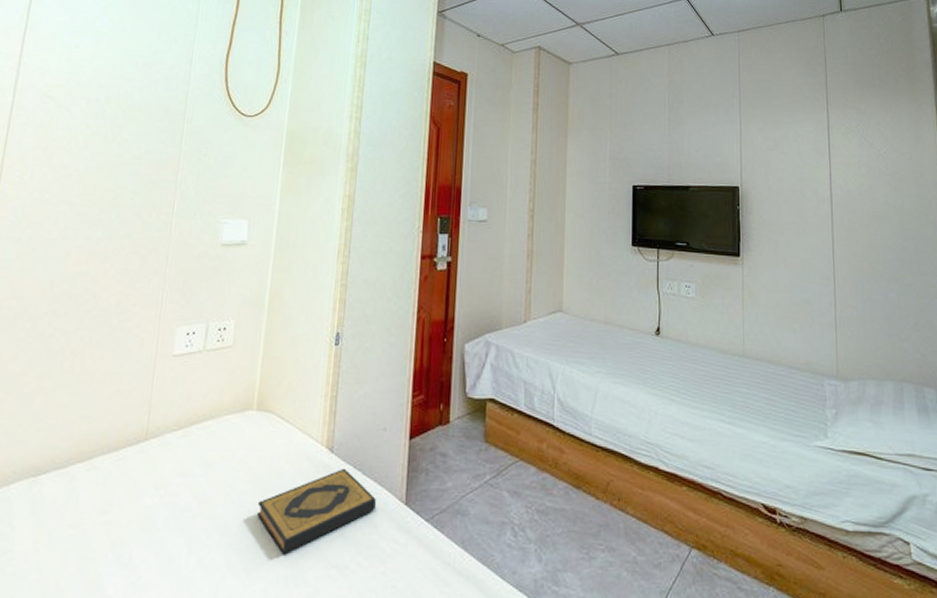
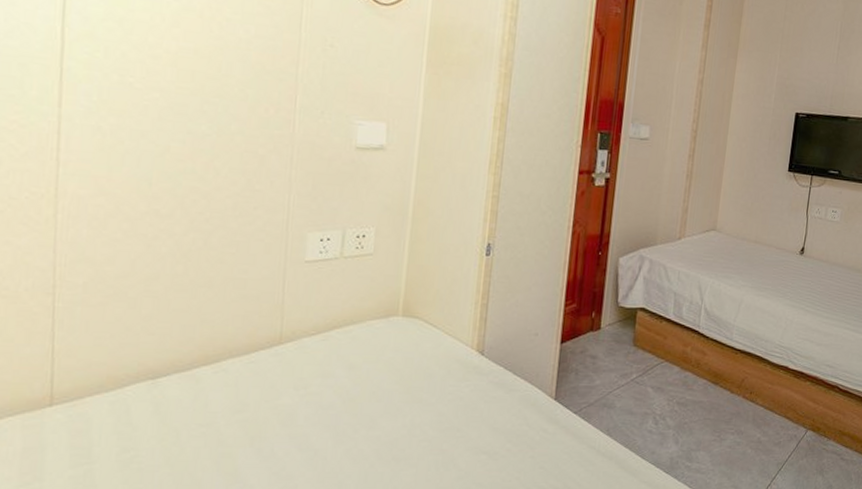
hardback book: present [257,468,376,555] -> none [405,369,526,445]

